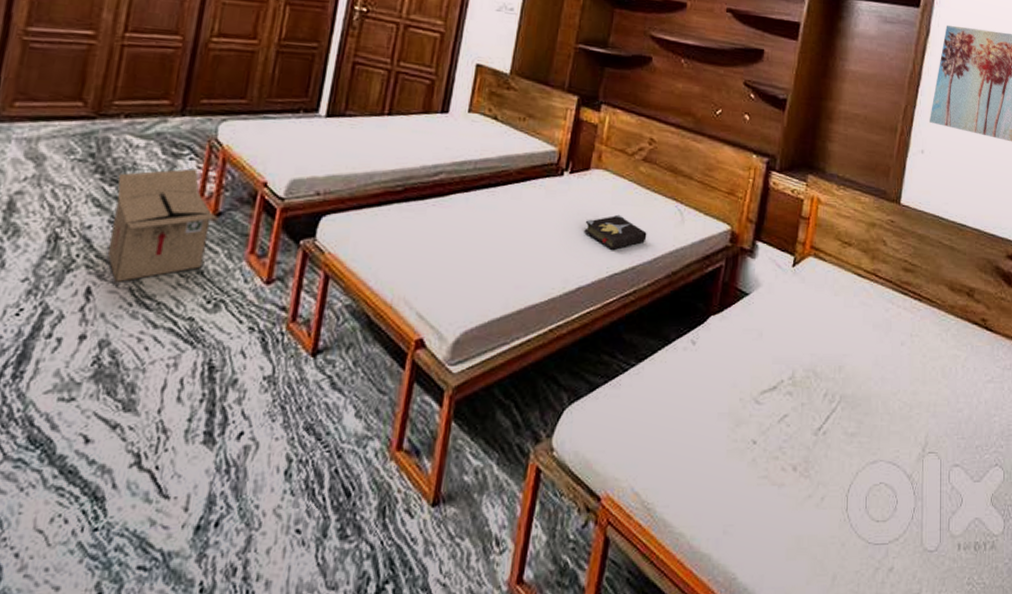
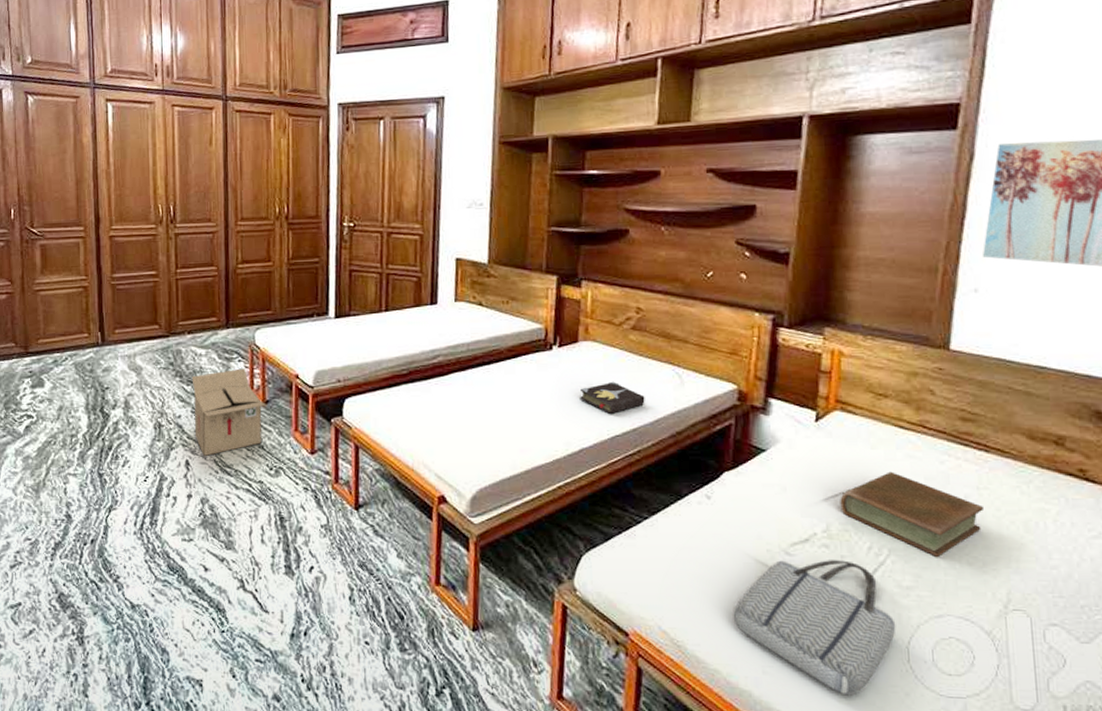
tote bag: none [702,408,840,551] -> present [733,560,896,696]
book: none [805,318,914,404] -> present [840,471,983,558]

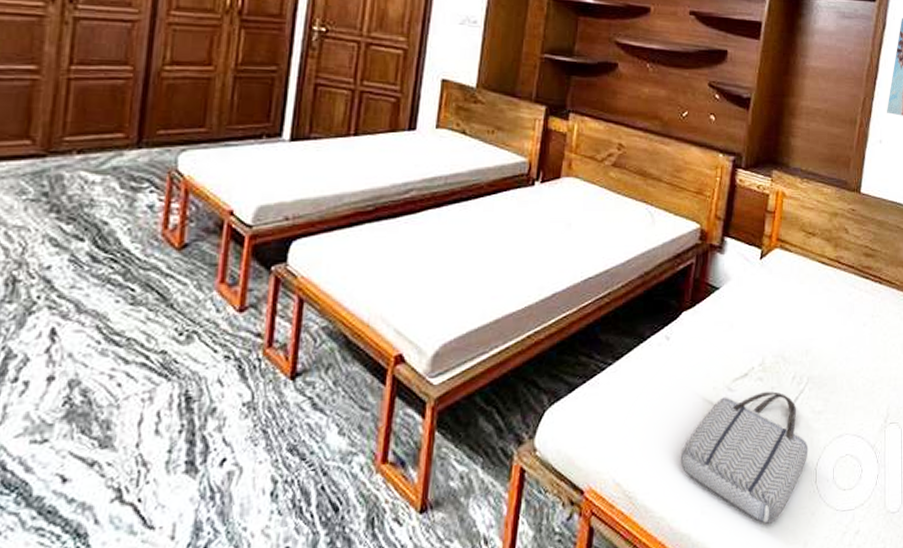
cardboard box: present [191,368,268,457] -> none [70,201,186,323]
hardback book: present [580,381,645,415] -> none [557,220,619,256]
book: present [840,471,983,558] -> none [774,304,875,382]

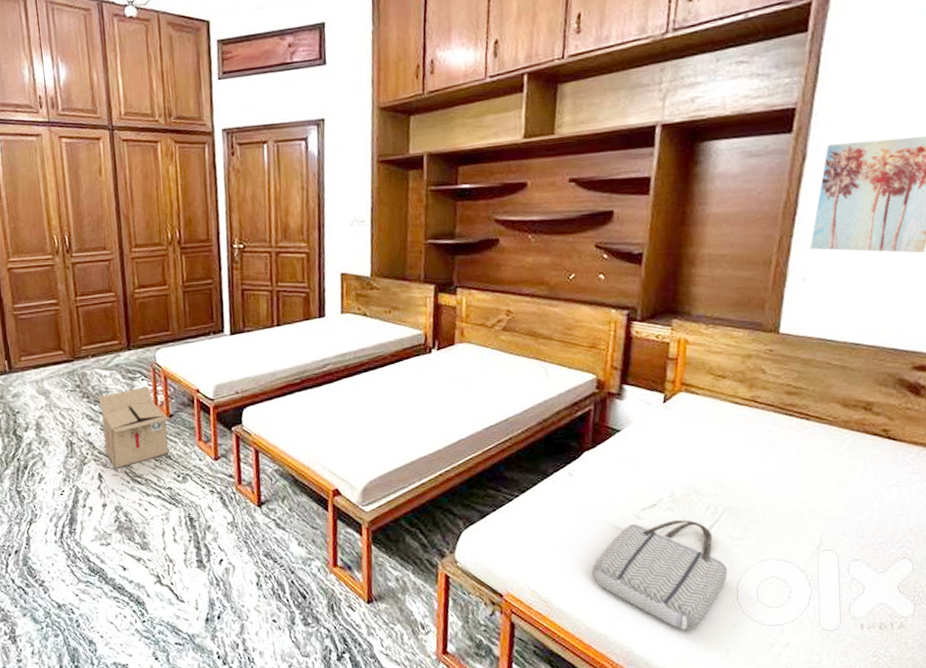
cardboard box: none [70,201,186,323] -> present [98,386,172,469]

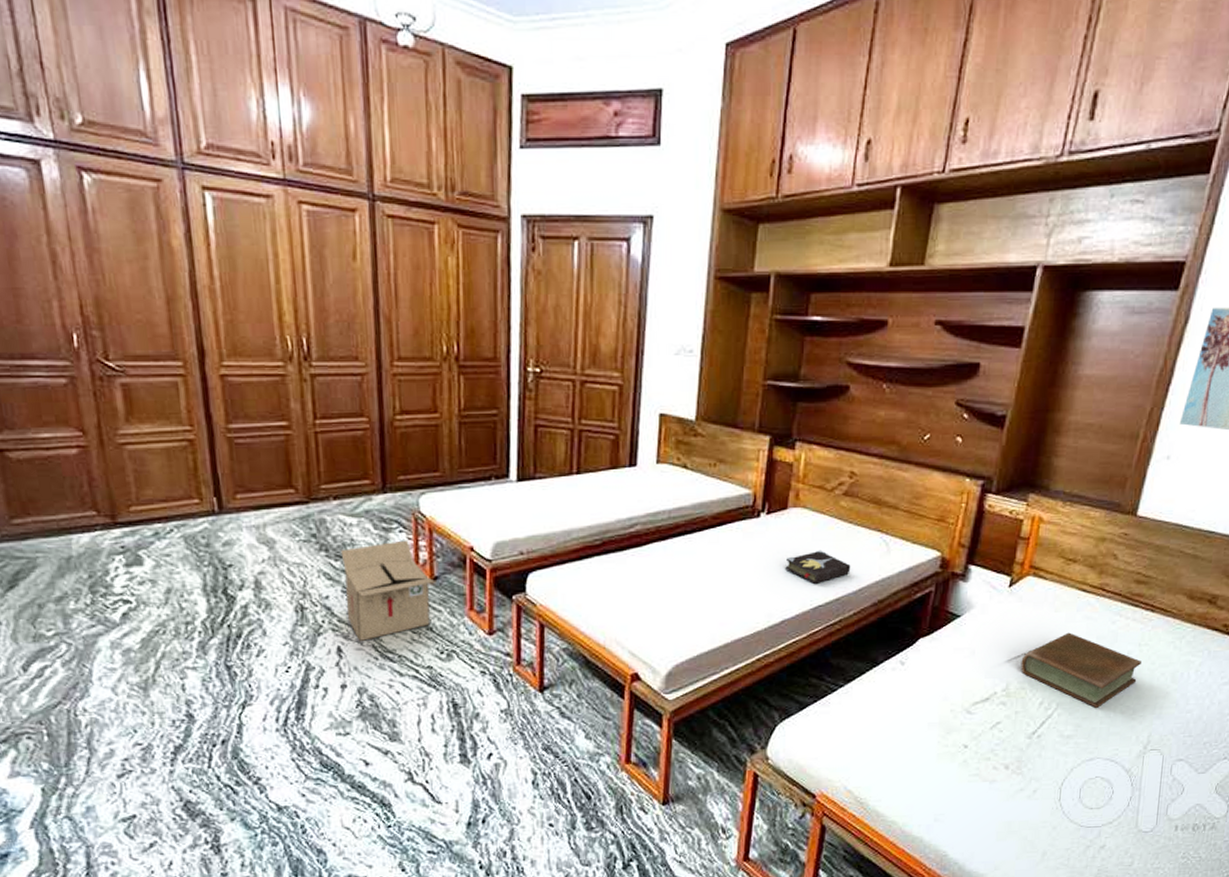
hardback book: none [457,378,515,408] -> present [785,550,851,585]
tote bag: present [591,520,728,631] -> none [913,716,1054,834]
book: none [683,442,803,512] -> present [1020,632,1141,709]

